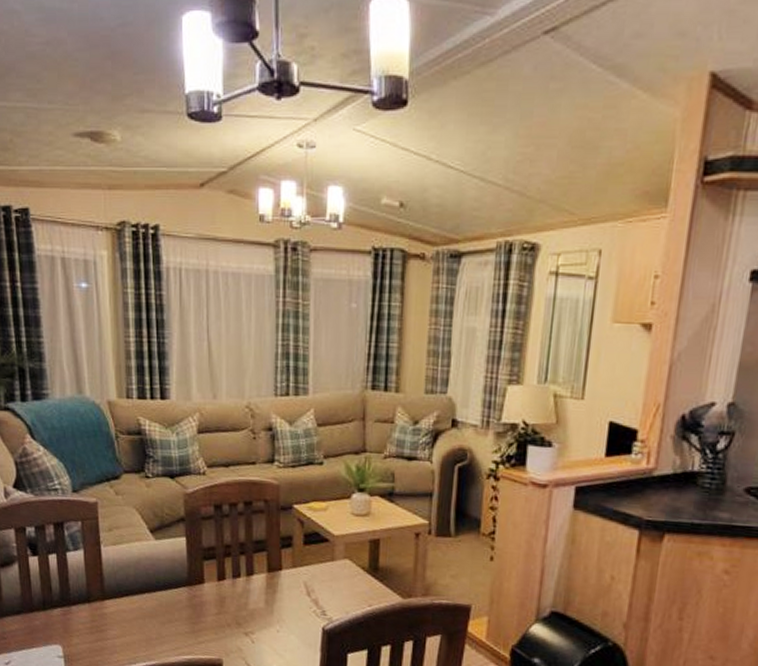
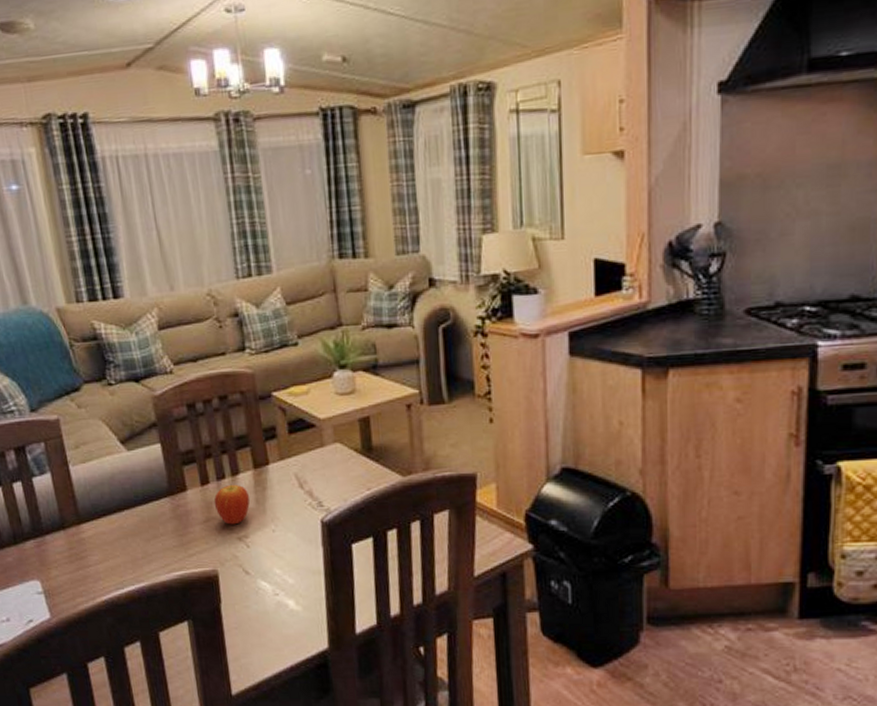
fruit: none [227,583,260,621] -> present [214,484,250,525]

